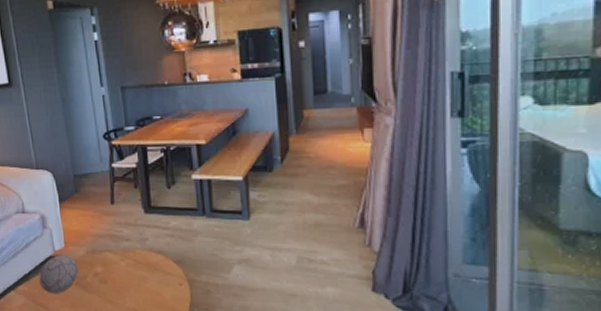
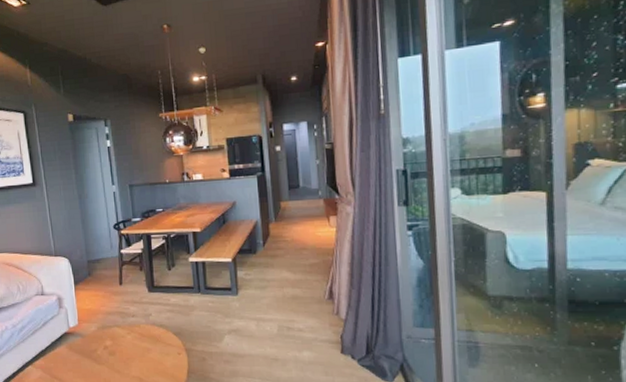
decorative ball: present [39,255,79,295] -> none [55,331,90,367]

